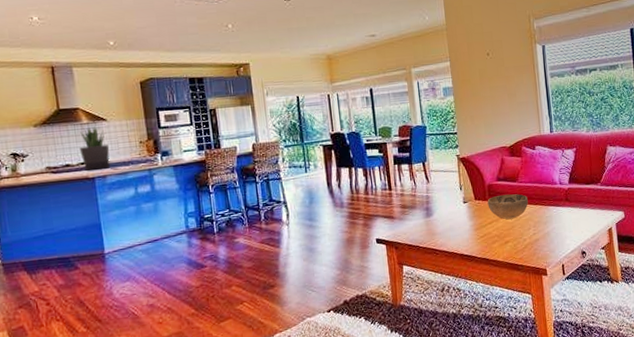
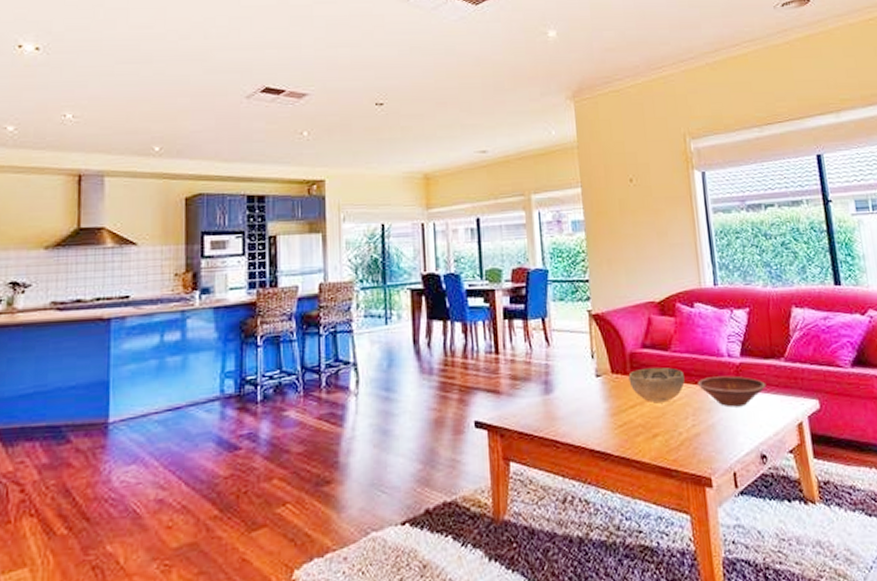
planter: present [79,126,111,172] -> none [97,251,136,310]
ceramic bowl: none [537,197,587,220] -> present [697,376,767,408]

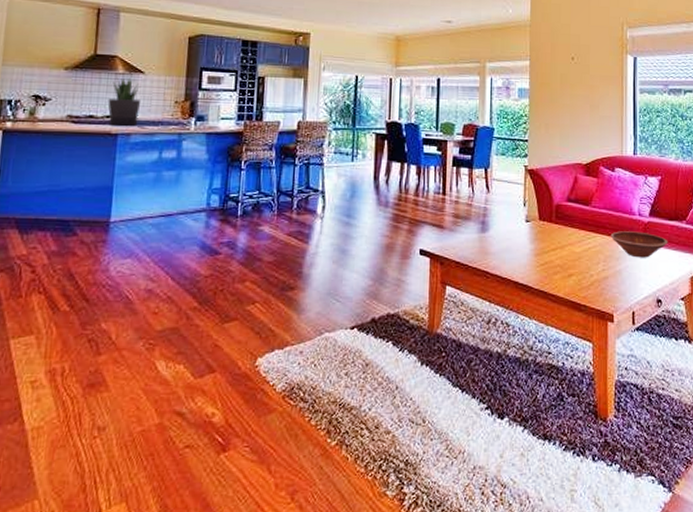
planter: none [97,251,136,310] -> present [108,77,141,127]
decorative bowl: present [628,367,685,404] -> none [553,218,600,249]

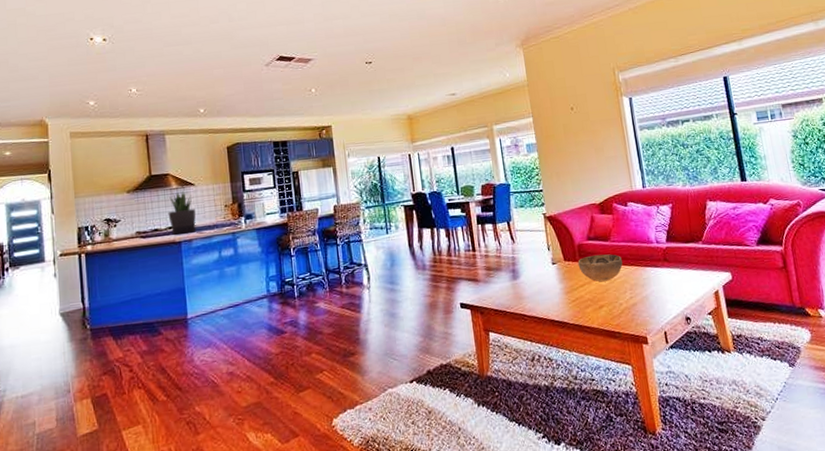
decorative bowl: none [553,218,600,249] -> present [578,254,623,283]
ceramic bowl: present [610,231,668,258] -> none [632,257,688,282]

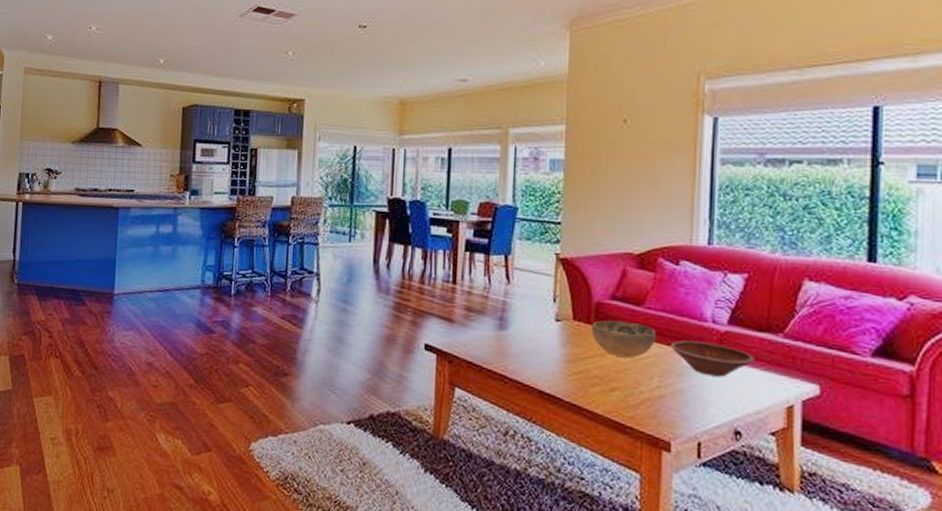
planter: present [168,191,197,236] -> none [110,150,140,201]
ceramic bowl: none [632,257,688,282] -> present [669,340,755,377]

